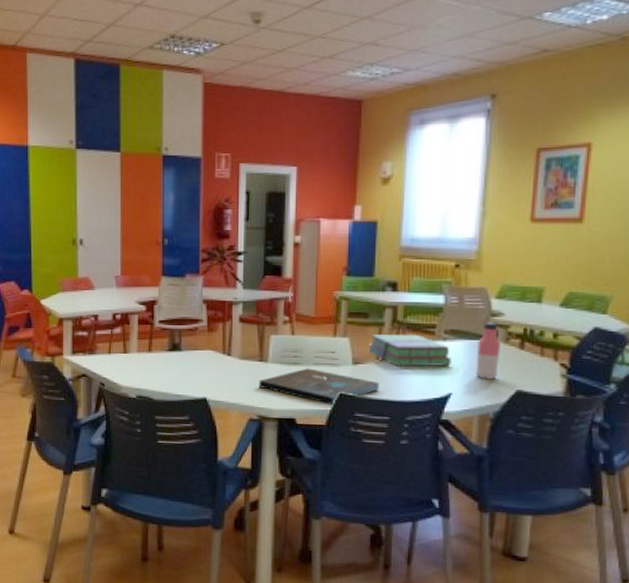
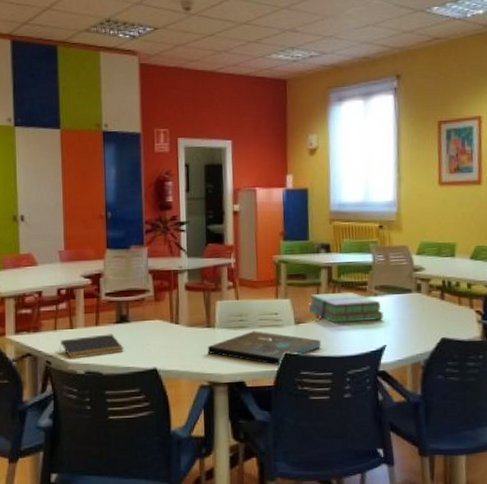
notepad: none [113,361,175,383] -> present [59,334,124,359]
water bottle: present [475,321,501,380] -> none [404,276,425,330]

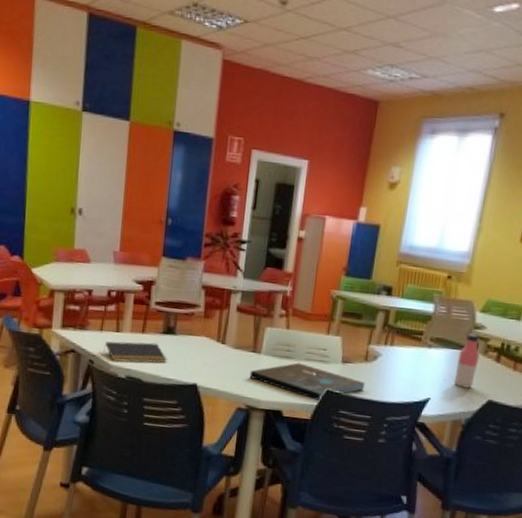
stack of books: present [308,291,383,323] -> none [358,336,434,373]
water bottle: none [404,276,425,330] -> present [453,333,480,388]

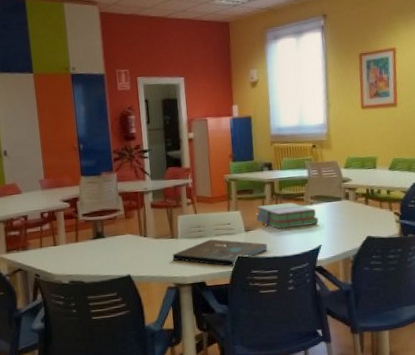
notepad: present [103,341,167,364] -> none [46,248,102,272]
stack of books: none [358,336,434,373] -> present [255,202,319,229]
water bottle: present [453,333,480,388] -> none [335,186,352,231]

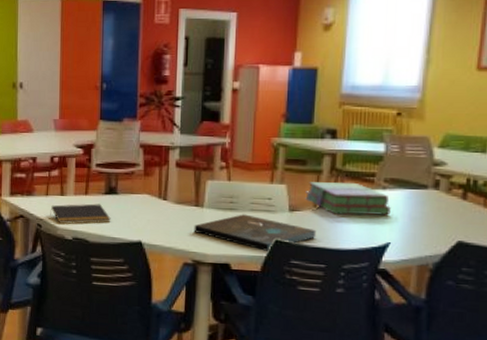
notepad: none [46,248,102,272] -> present [50,203,111,225]

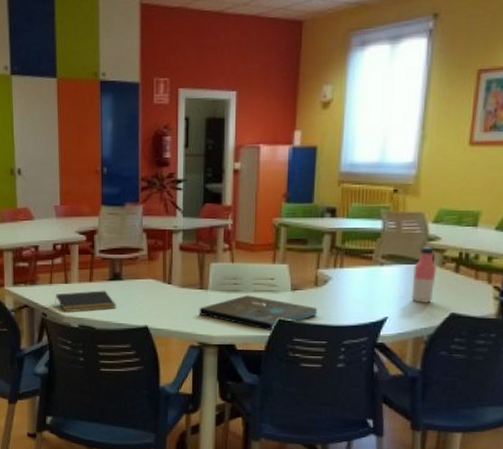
stack of books: present [305,182,391,216] -> none [307,259,388,292]
water bottle: none [415,171,443,230] -> present [411,246,437,303]

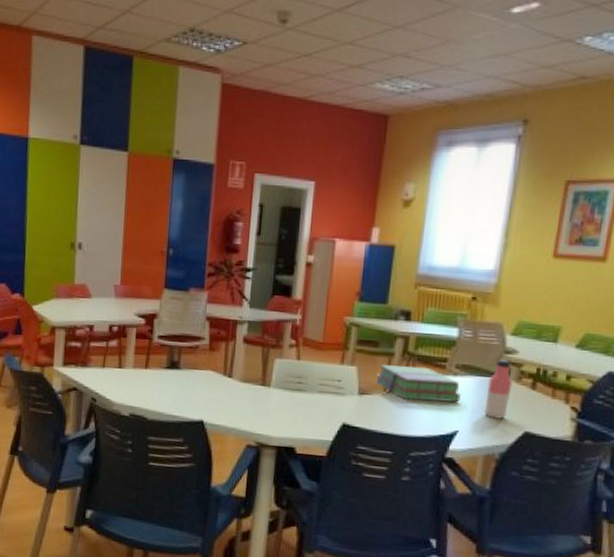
notepad: present [55,290,116,313] -> none [106,378,172,400]
board game: present [199,295,318,331] -> none [259,395,385,436]
stack of books: none [307,259,388,292] -> present [376,365,461,403]

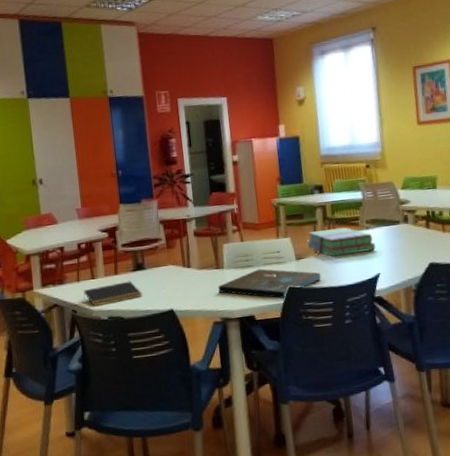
notepad: none [106,378,172,400] -> present [83,281,142,307]
board game: none [259,395,385,436] -> present [218,268,322,299]
water bottle: present [484,358,513,419] -> none [393,209,413,258]

